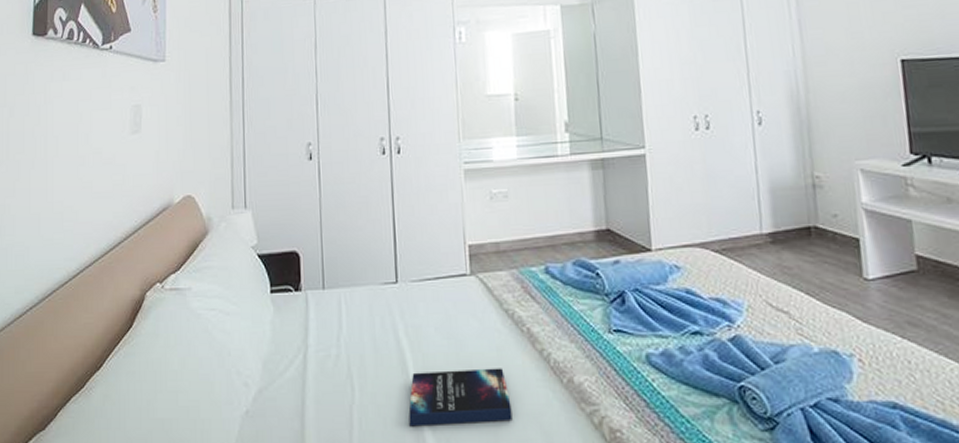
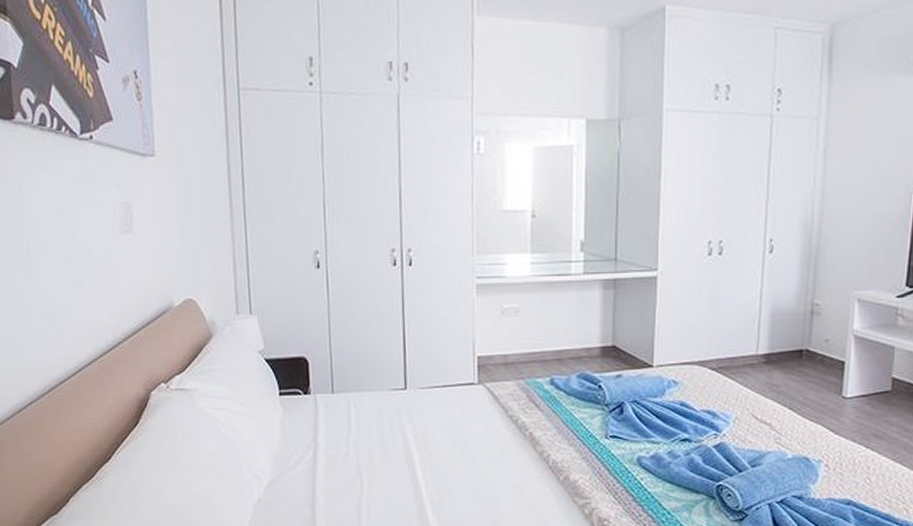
hardback book: present [408,368,513,427] -> none [414,466,511,515]

